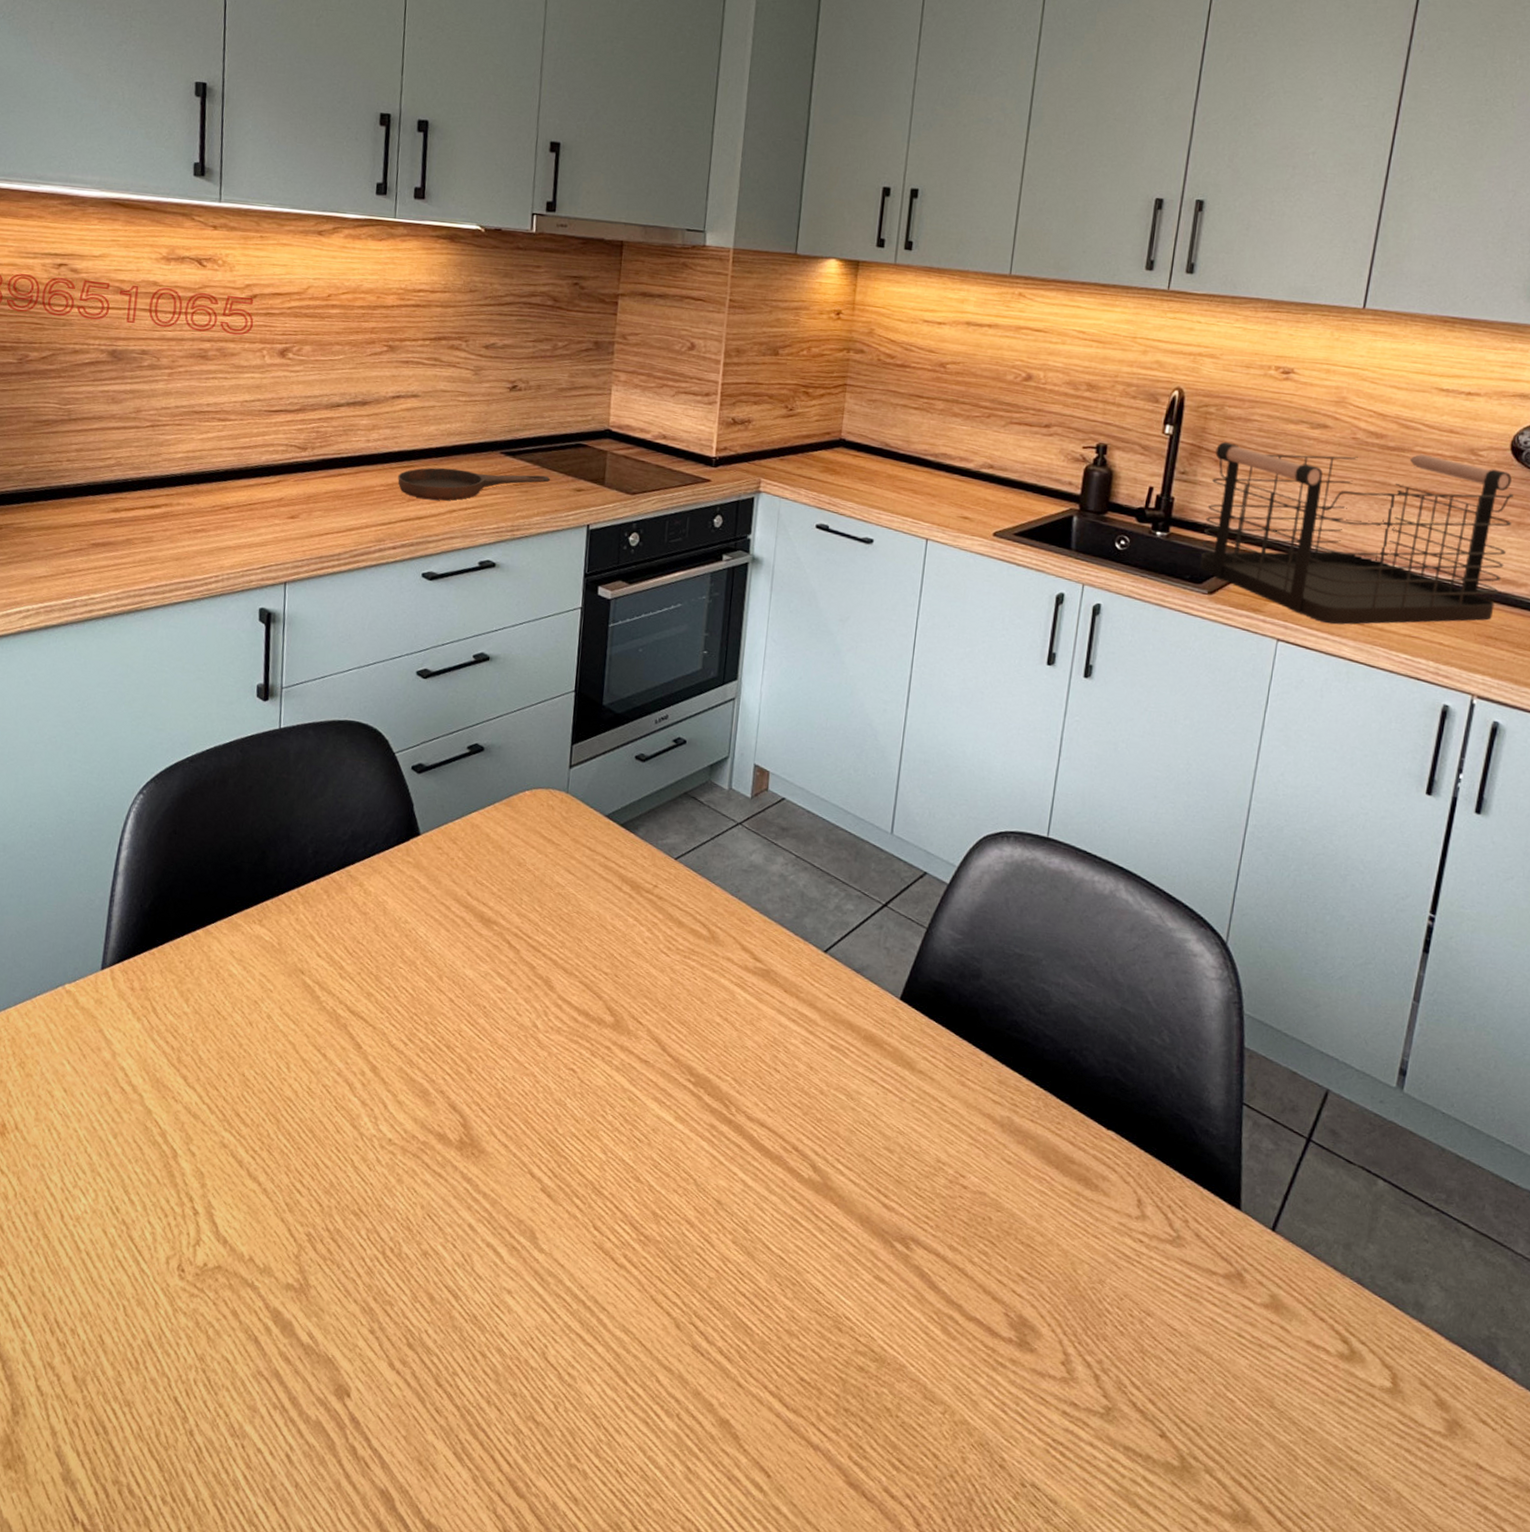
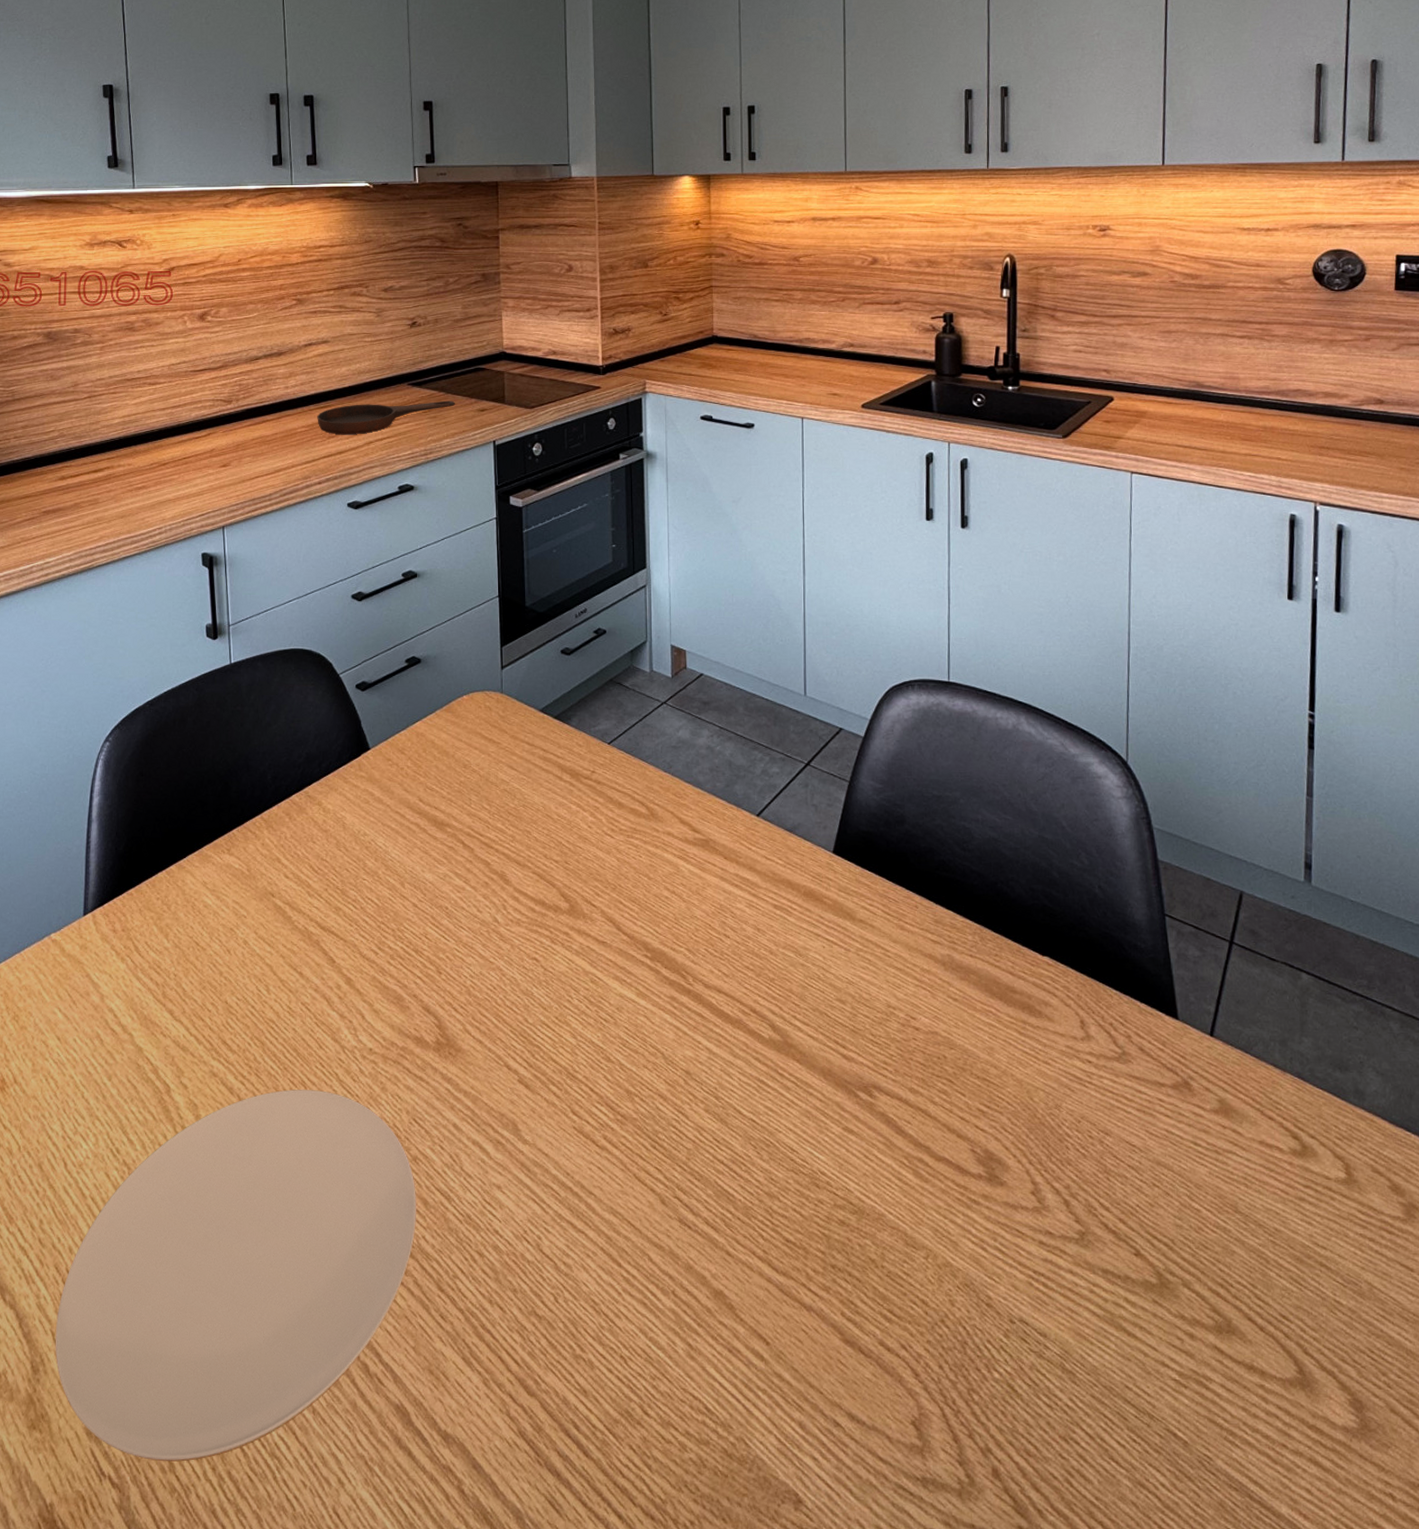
plate: none [37,1169,423,1518] -> present [55,1089,417,1462]
dish rack: present [1200,441,1514,624] -> none [1050,288,1325,451]

